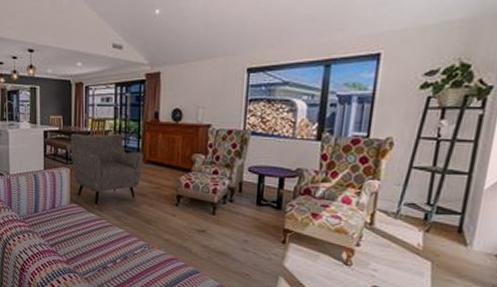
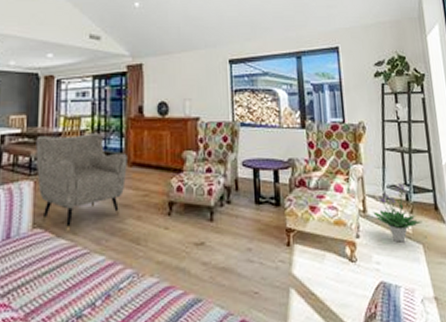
potted plant: none [381,202,438,257] -> present [373,183,423,243]

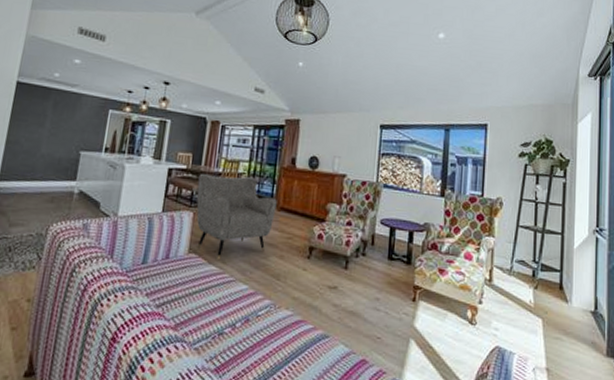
potted plant: present [373,183,423,243] -> none [498,260,545,314]

